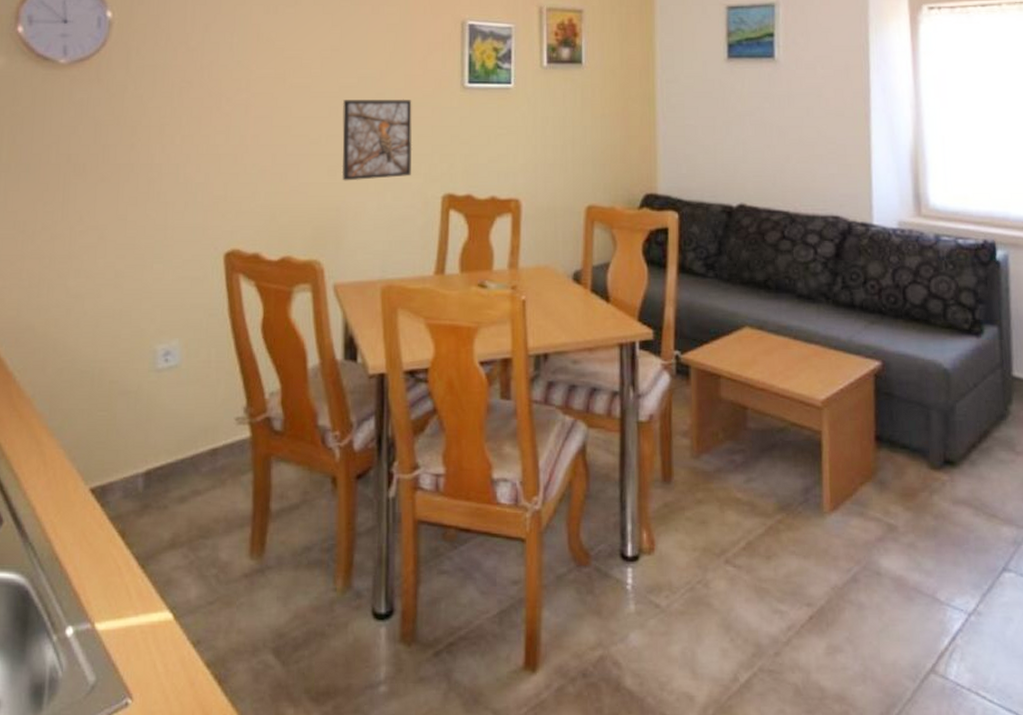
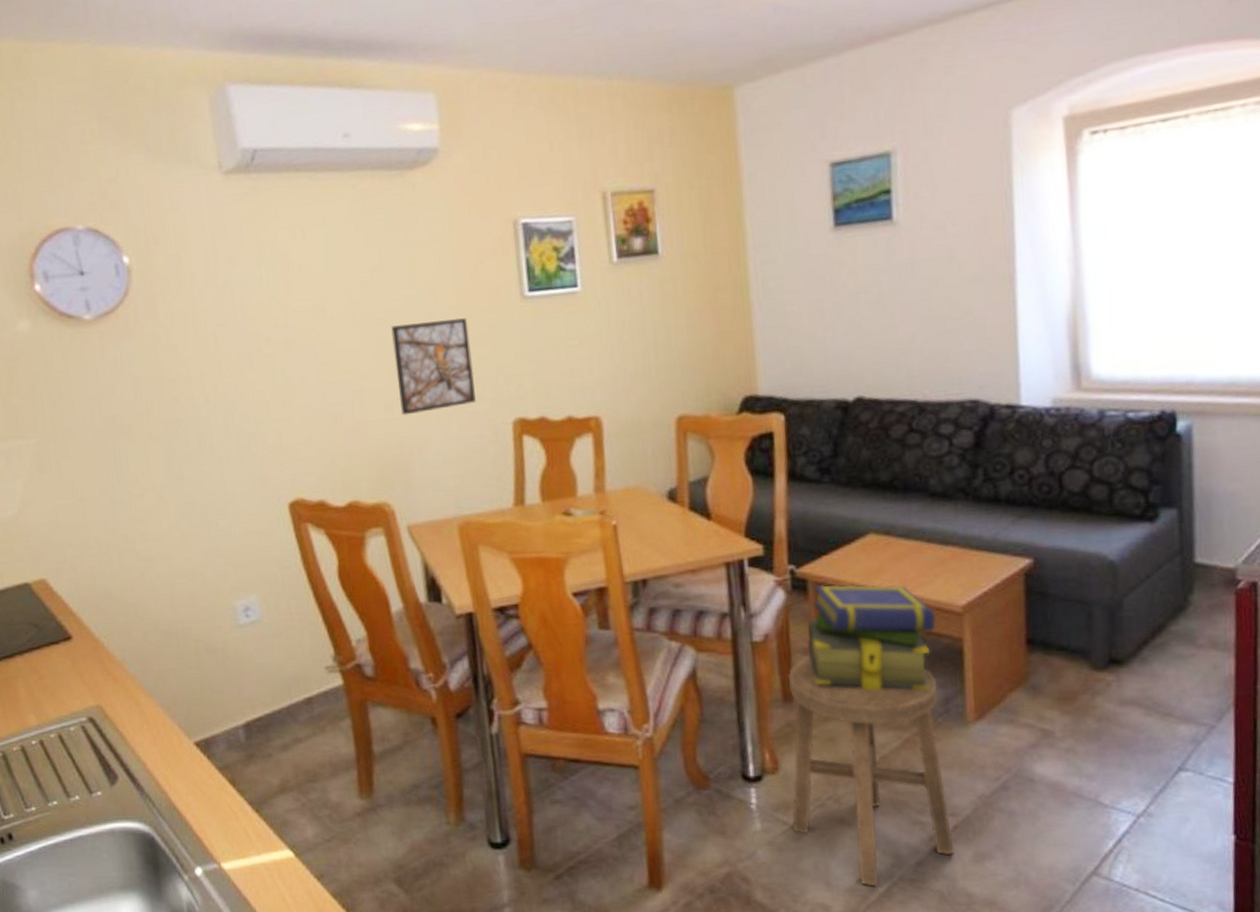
stool: none [664,439,809,676] -> present [787,656,954,887]
stack of books: none [686,371,800,479] -> present [807,584,937,691]

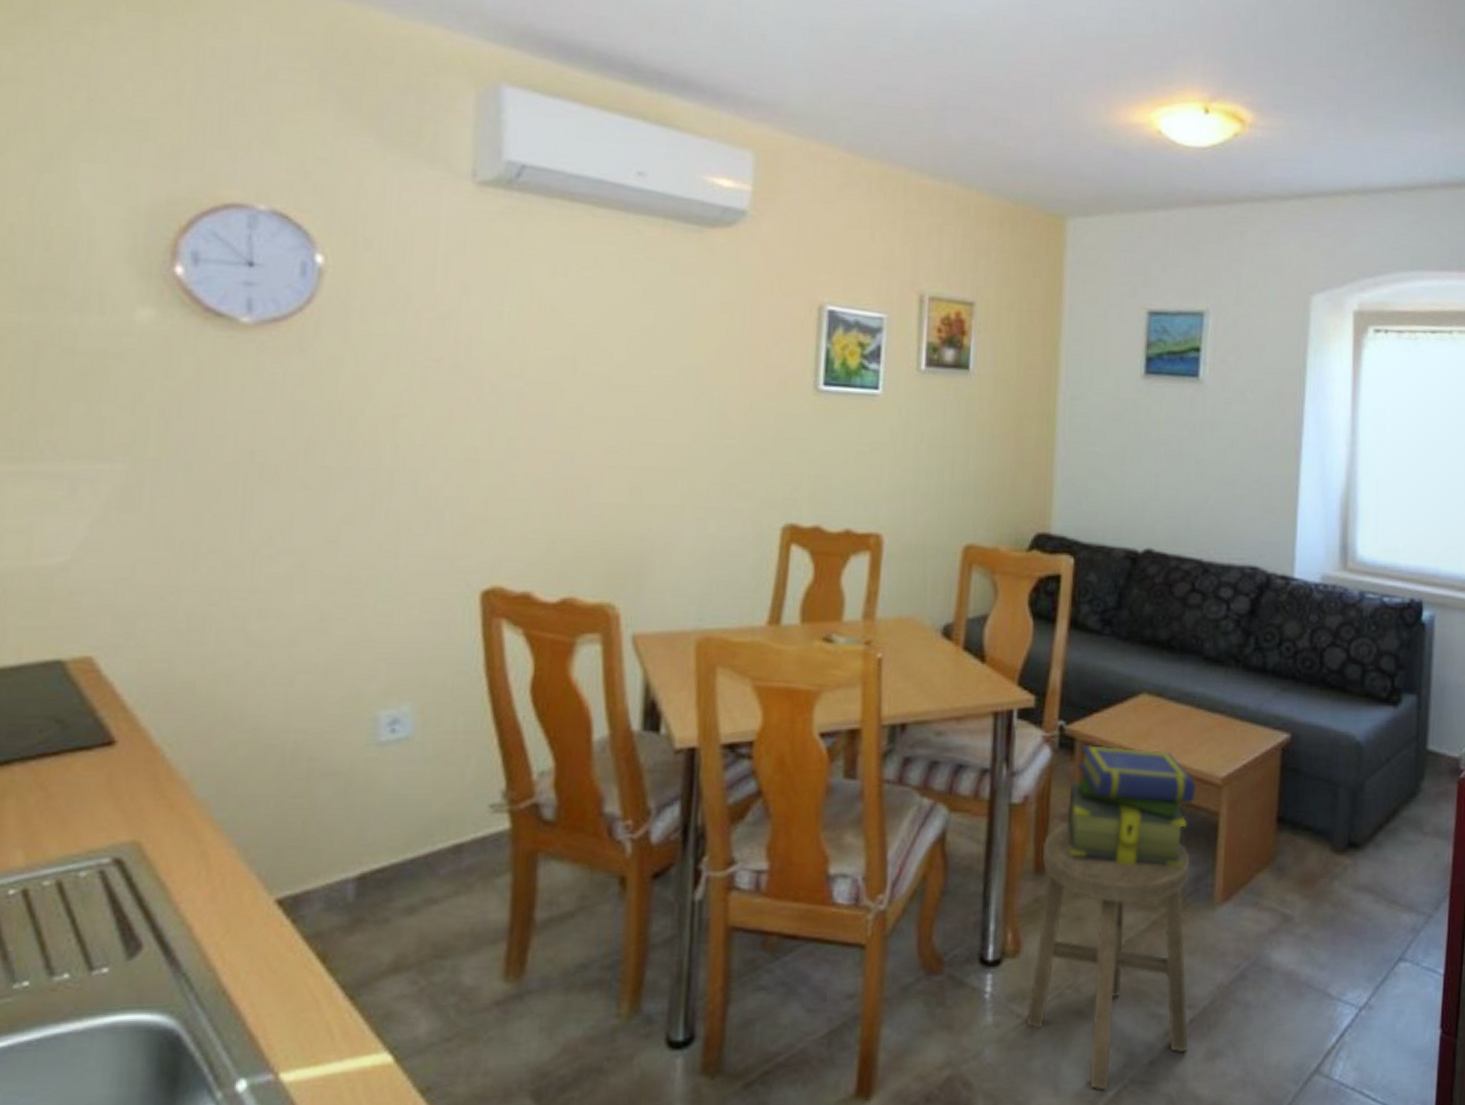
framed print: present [391,317,476,416] -> none [649,397,748,503]

